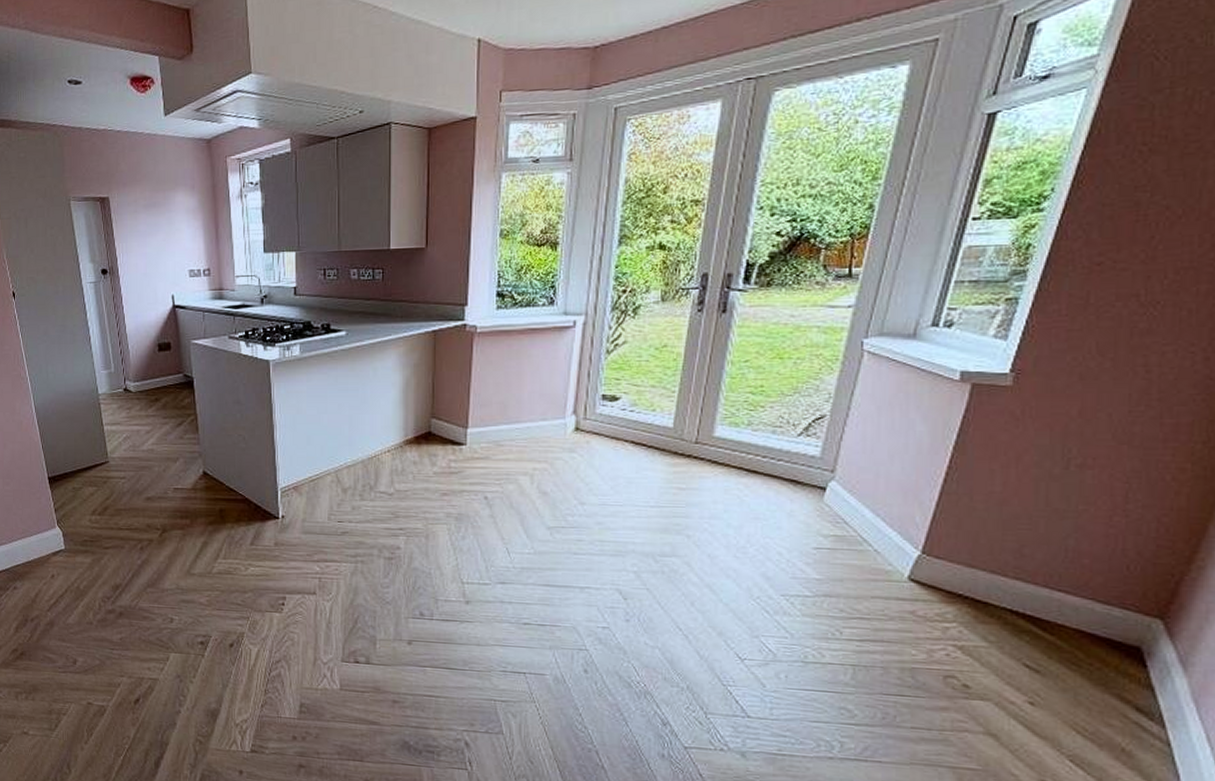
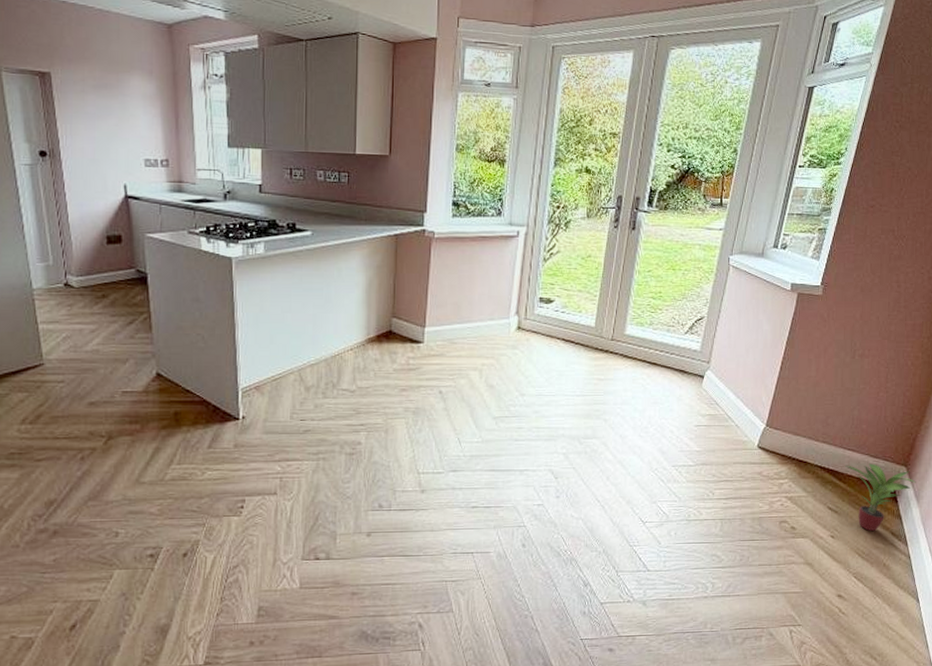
potted plant: none [1053,611,1182,704] -> present [845,463,916,532]

